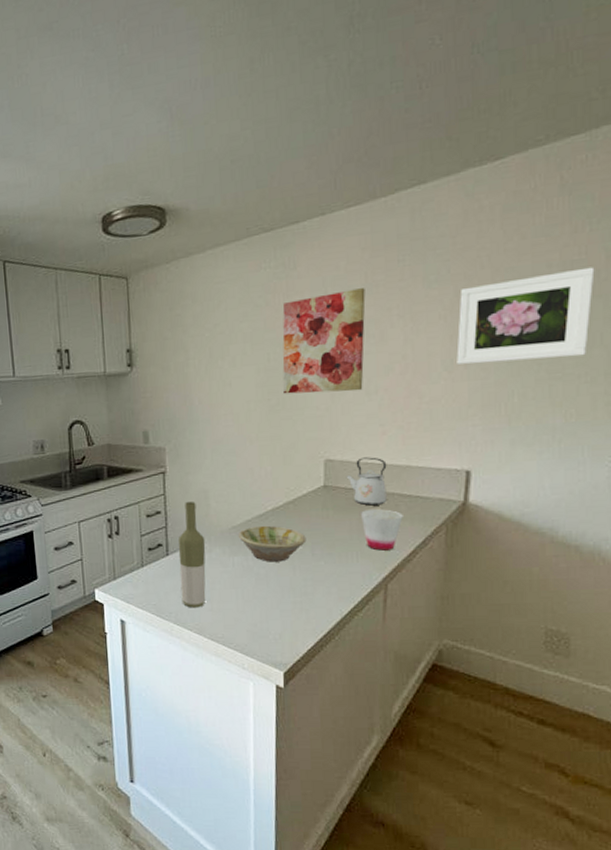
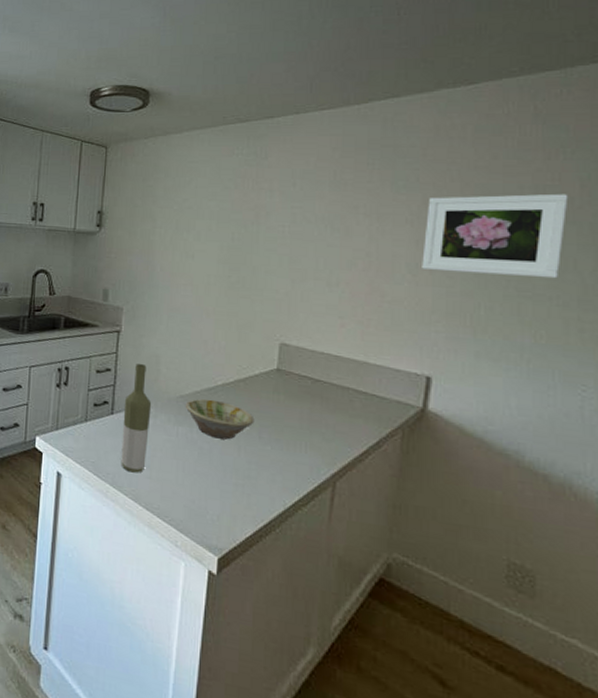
wall art: present [282,288,366,394] -> none [243,184,333,281]
kettle: present [346,457,387,506] -> none [300,346,344,398]
cup: present [361,509,403,551] -> none [313,400,357,447]

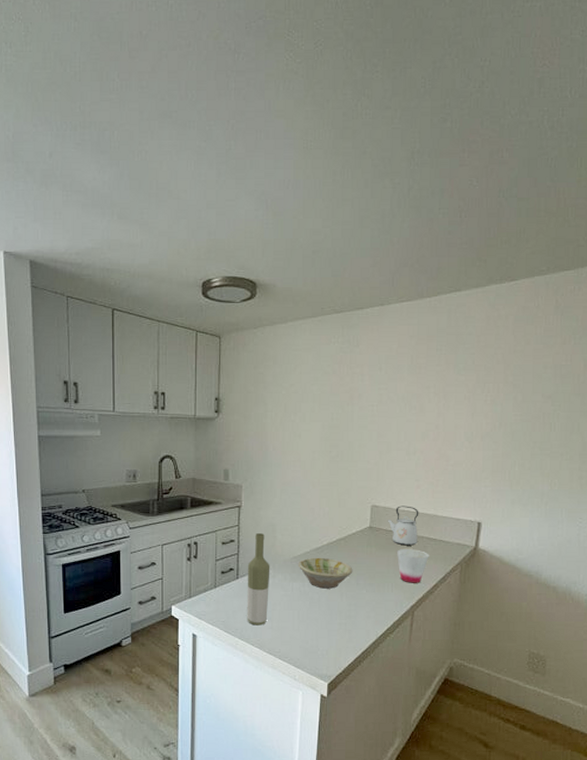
kettle: none [300,346,344,398] -> present [387,506,419,546]
cup: none [313,400,357,447] -> present [397,549,429,583]
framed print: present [422,193,569,279] -> none [476,372,576,439]

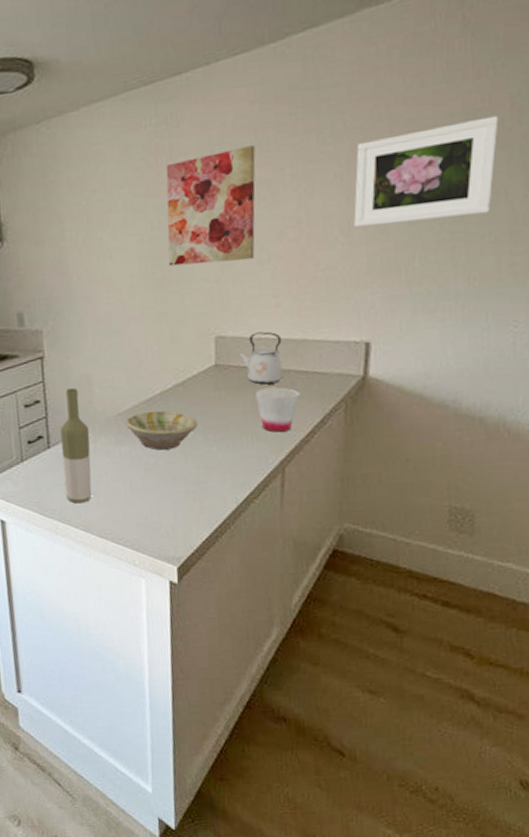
wall art: none [341,368,411,451] -> present [166,145,256,267]
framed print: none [476,372,576,439] -> present [354,115,499,227]

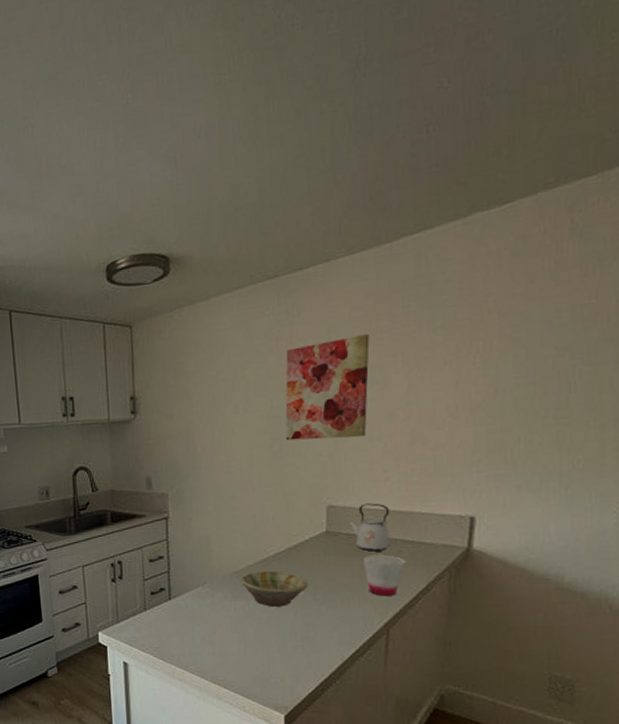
bottle: present [59,388,92,504] -> none [180,547,208,651]
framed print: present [354,115,499,227] -> none [462,311,605,410]

